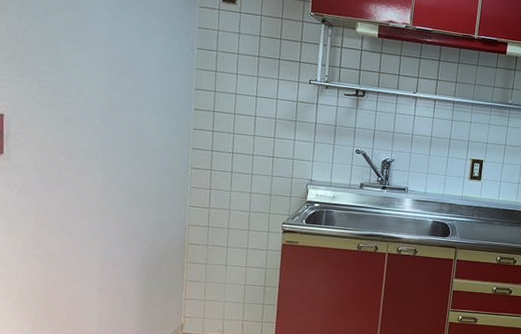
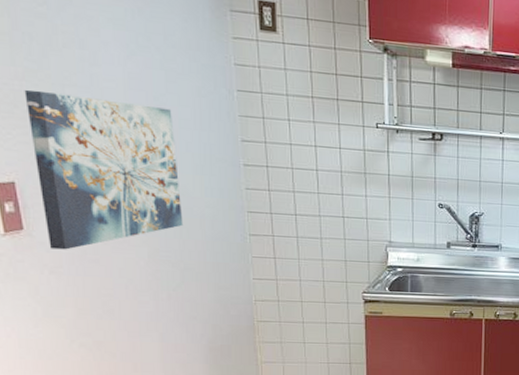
wall art: none [22,40,142,173] -> present [24,89,184,250]

